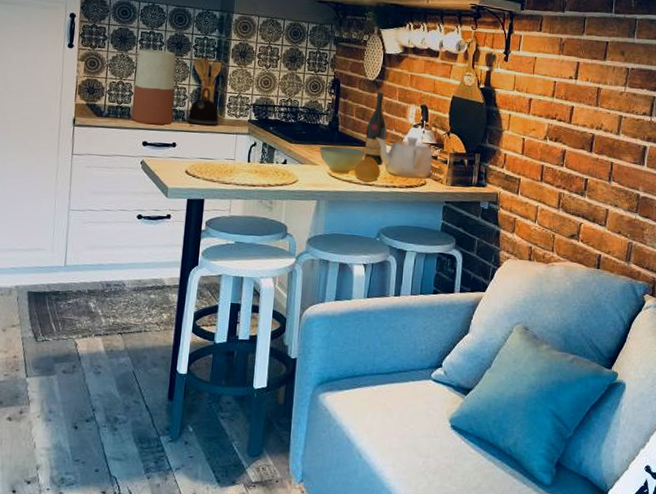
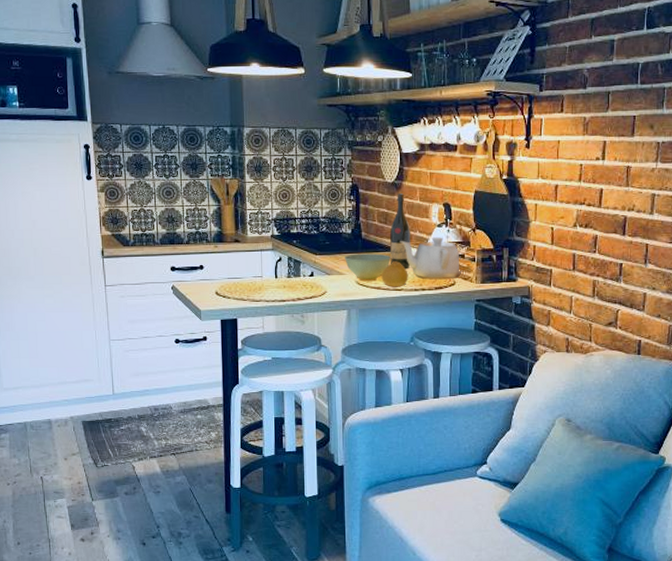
vase: present [131,49,176,126] -> none [155,173,198,249]
kettle: present [187,87,220,127] -> none [210,206,243,246]

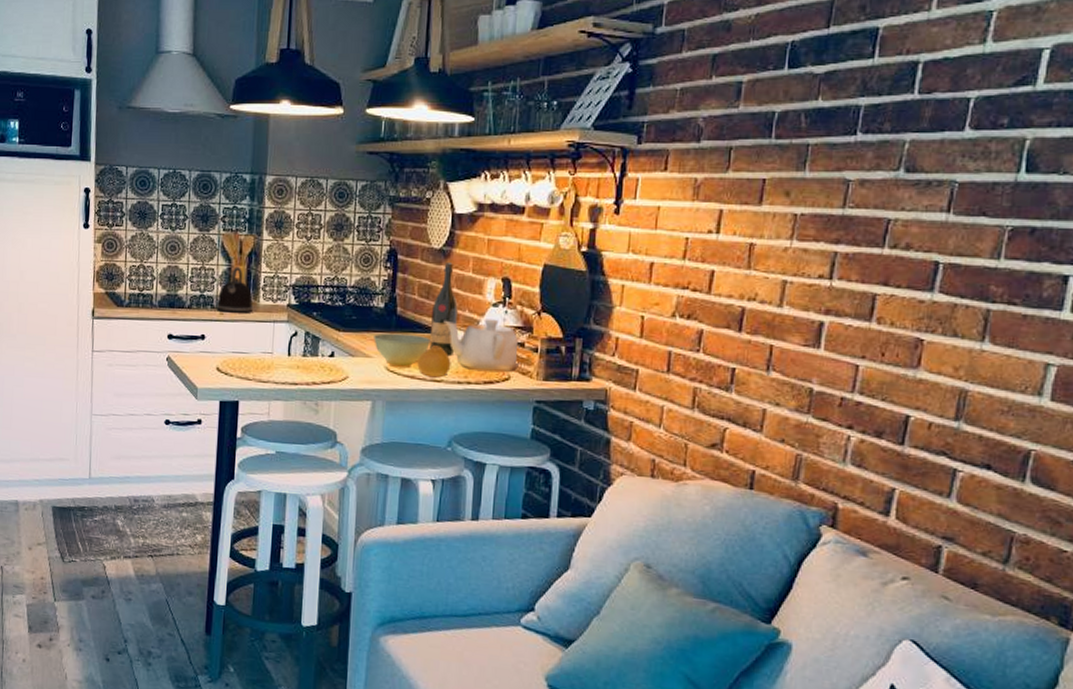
kettle: none [210,206,243,246] -> present [216,266,254,314]

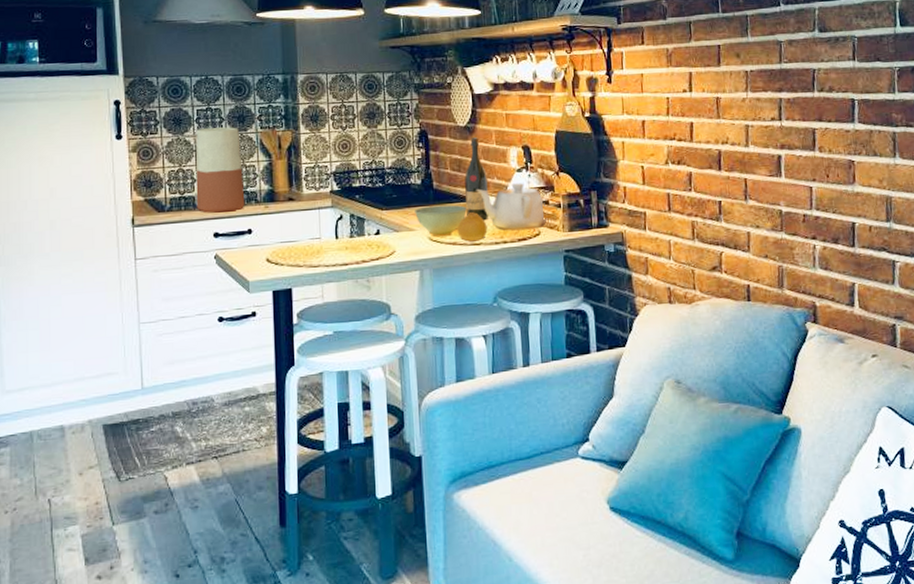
vase: none [154,225,202,315] -> present [196,127,245,213]
kettle: present [216,266,254,314] -> none [260,161,298,206]

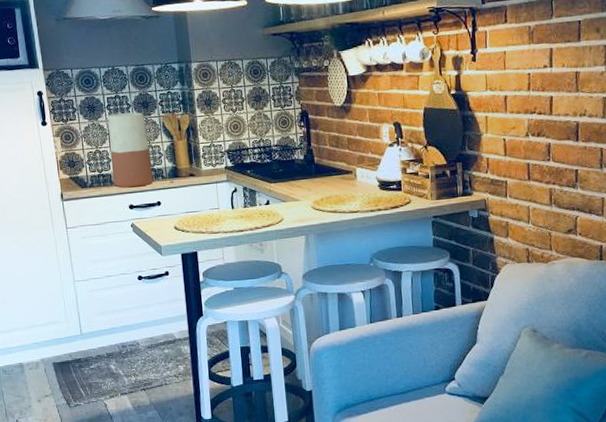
bowl: present [414,205,468,238] -> none [298,177,346,207]
fruit: present [457,212,488,243] -> none [336,184,364,211]
wine bottle: present [464,137,489,221] -> none [342,116,365,191]
teapot: present [476,183,548,231] -> none [352,156,417,200]

